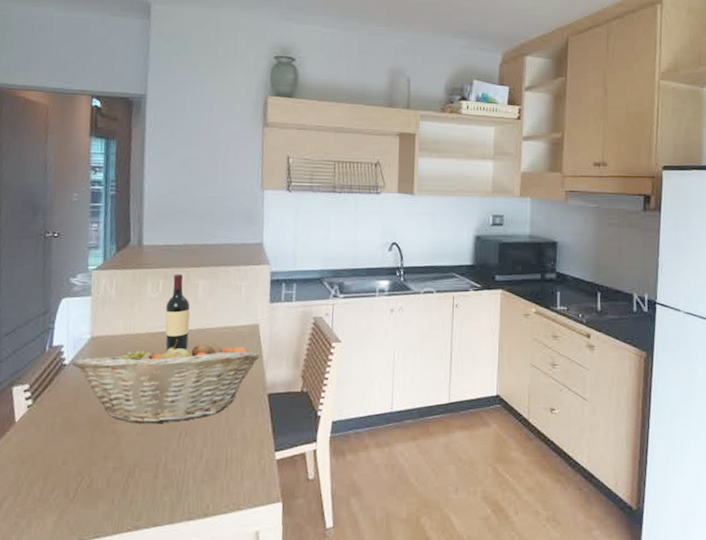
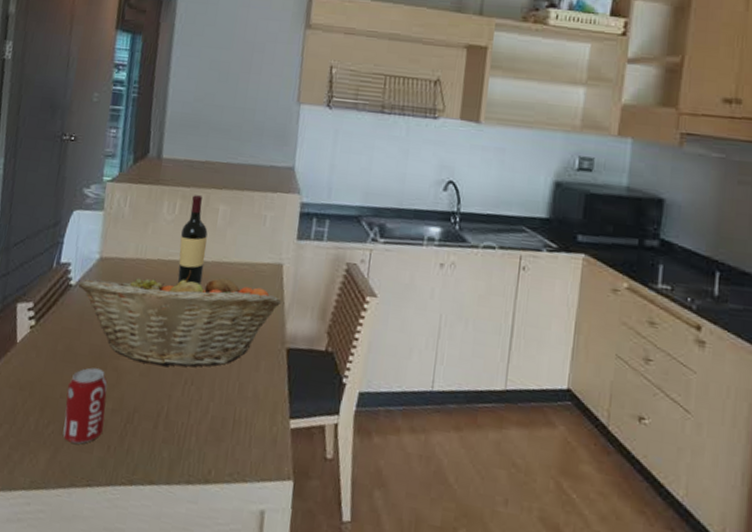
beverage can: none [67,434,108,503] -> present [63,368,108,444]

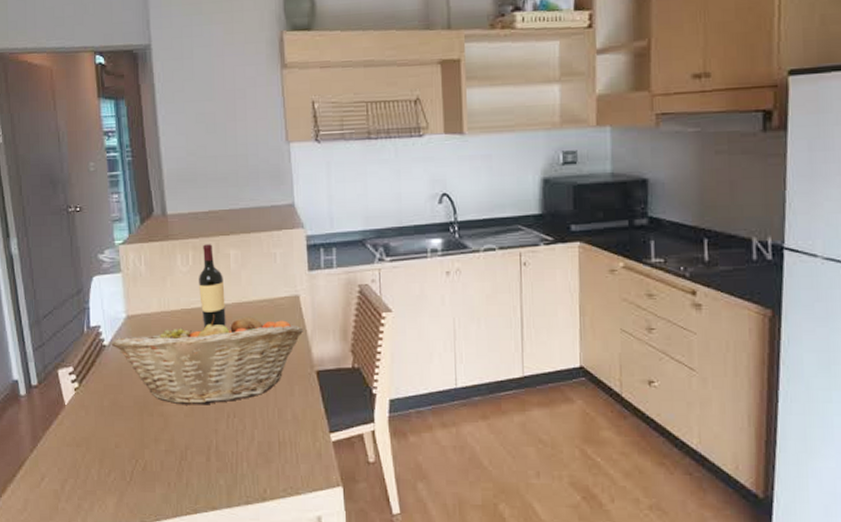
beverage can: present [63,368,108,444] -> none [121,417,160,485]

